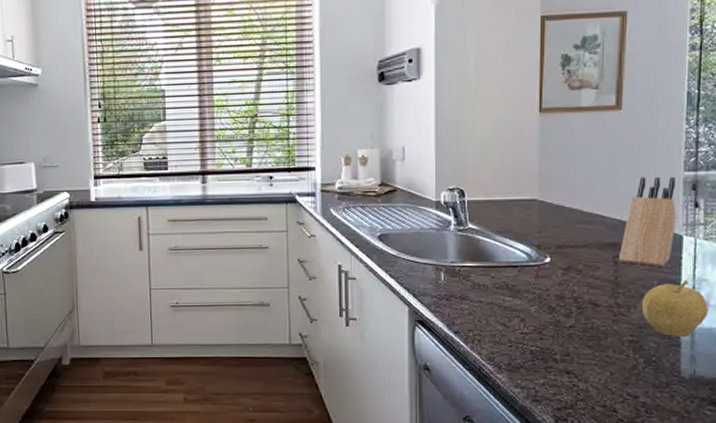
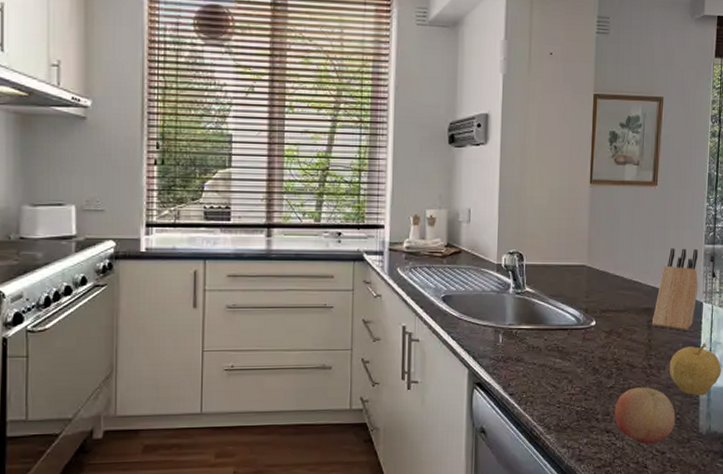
fruit: none [575,327,651,387] -> present [614,387,676,444]

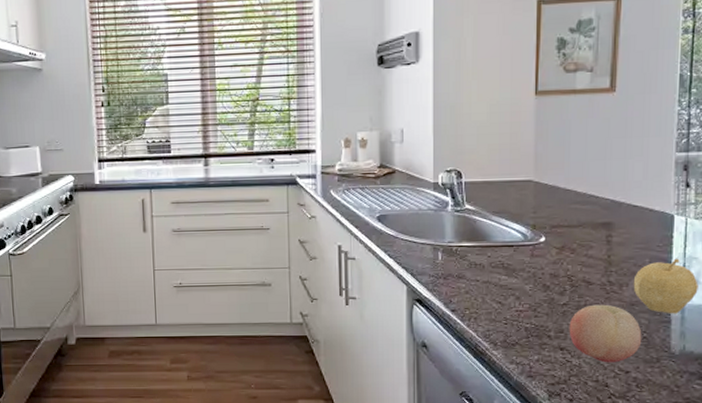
knife block: present [651,248,699,331] -> none [611,157,669,246]

